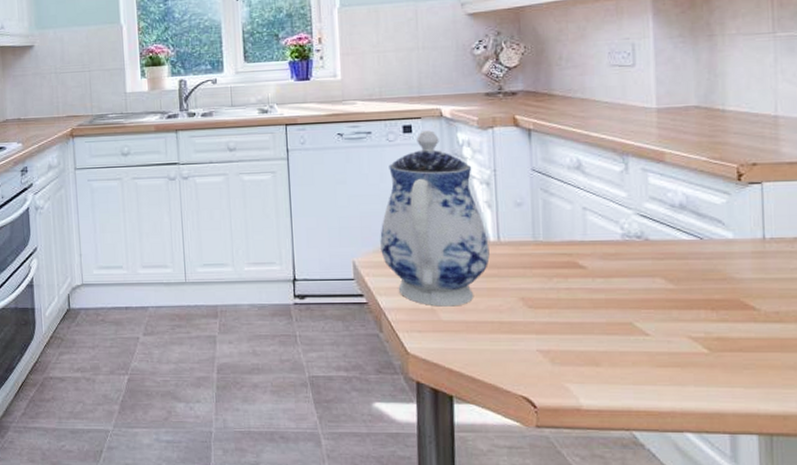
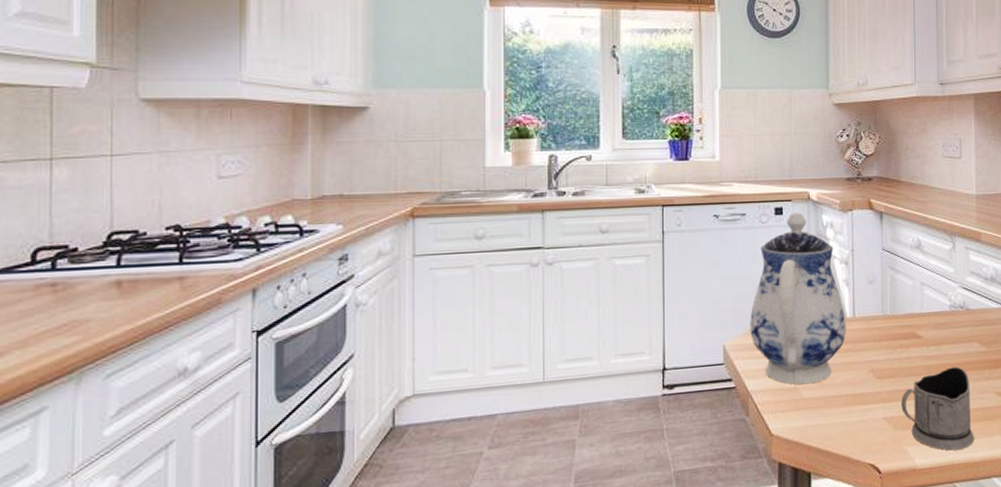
tea glass holder: none [560,303,659,395] -> present [901,366,974,451]

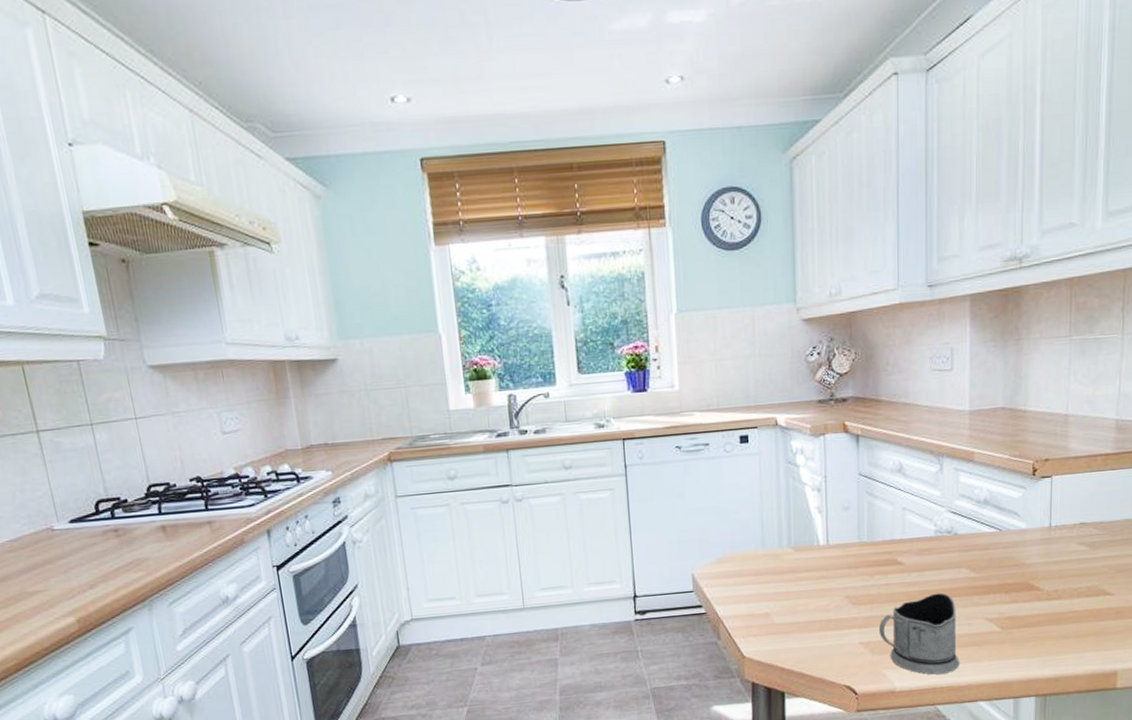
teapot: present [750,212,846,385] -> none [718,439,819,611]

